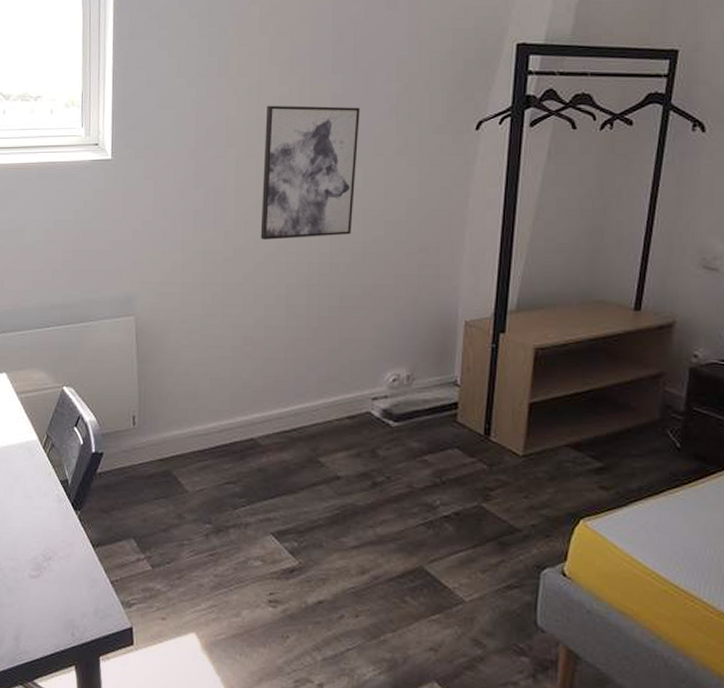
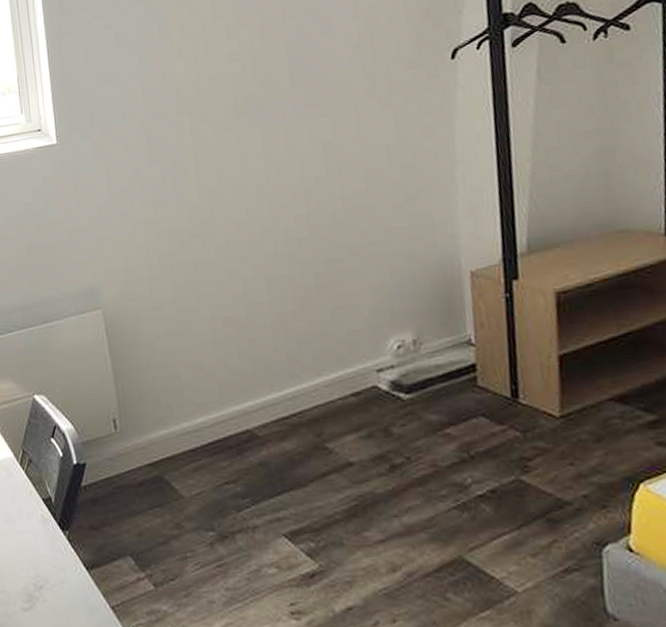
wall art: present [260,105,360,240] -> none [216,52,328,209]

